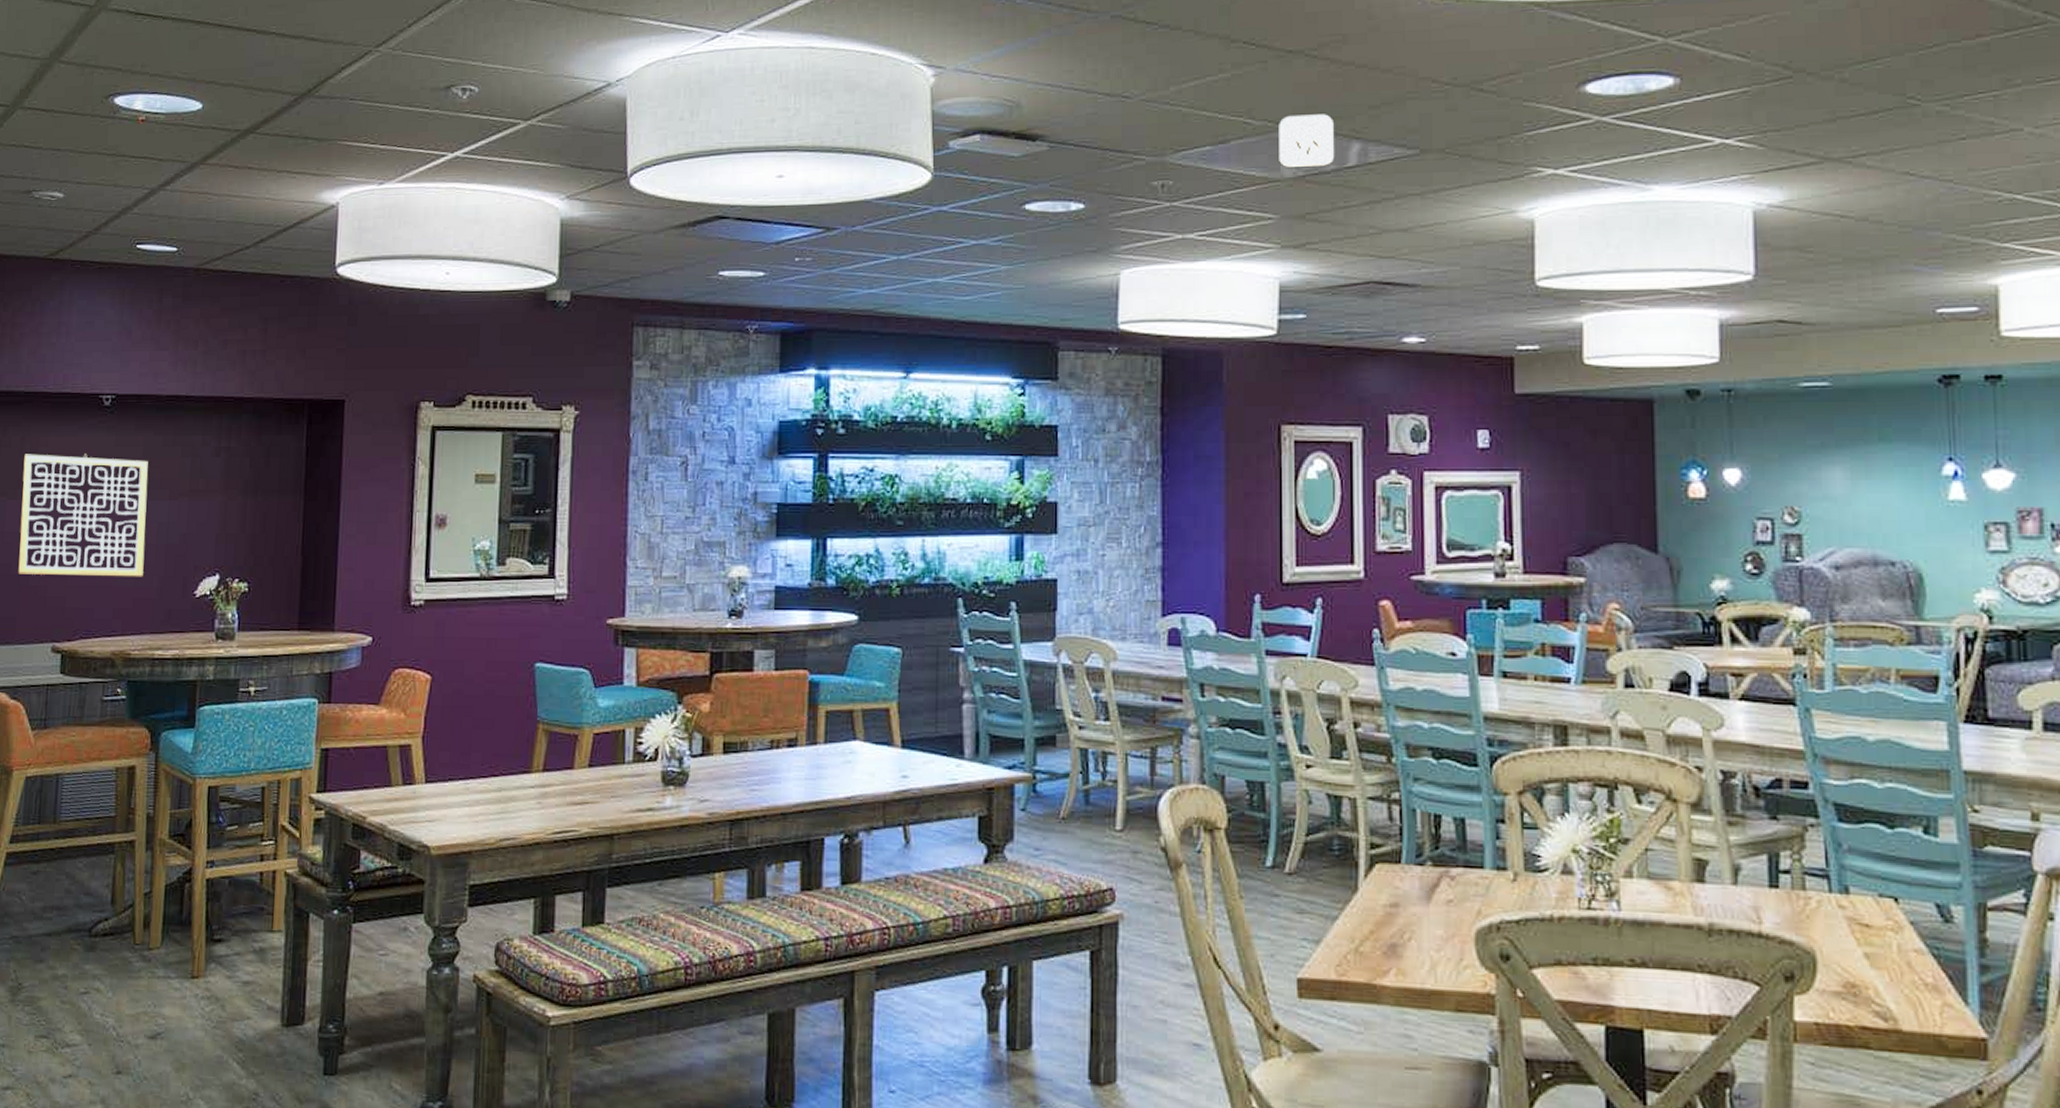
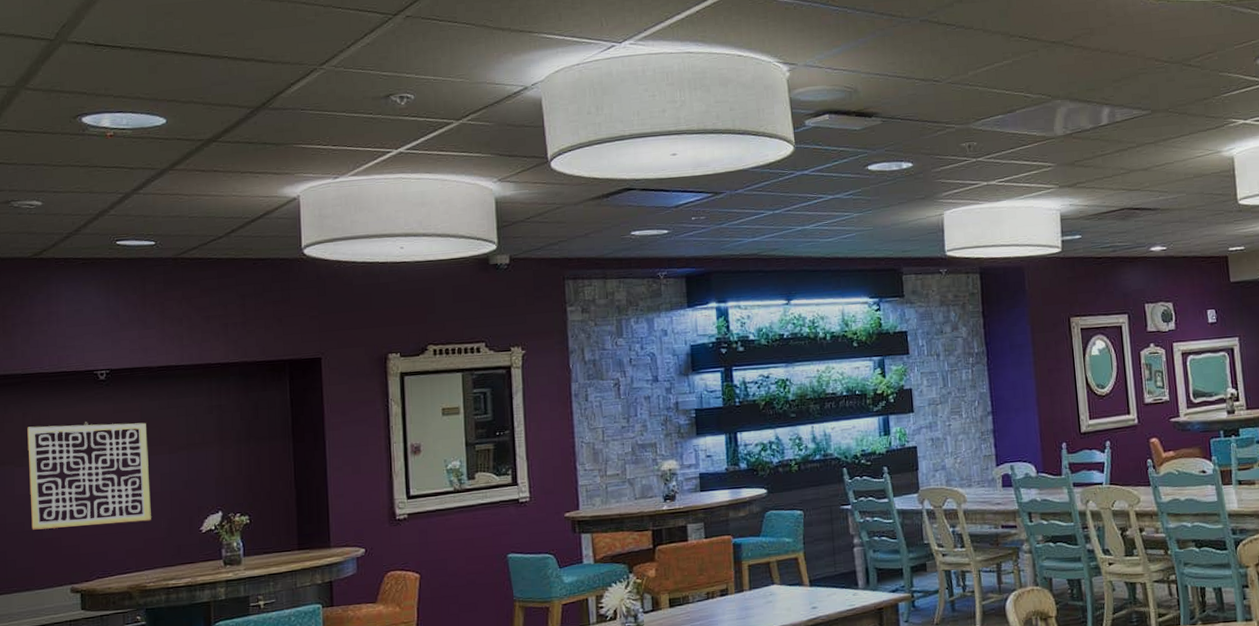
smoke detector: present [1279,114,1334,169] -> none [1050,87,1091,129]

